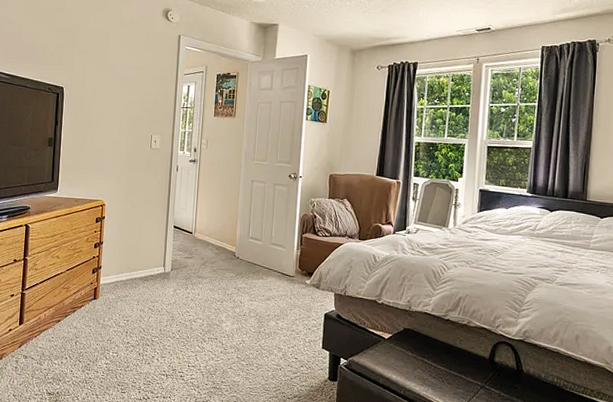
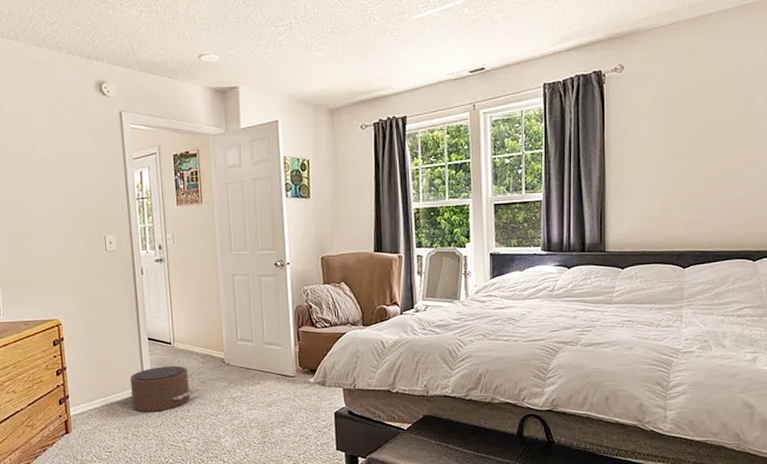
pouf: none [152,252,211,291] -> present [130,365,201,412]

